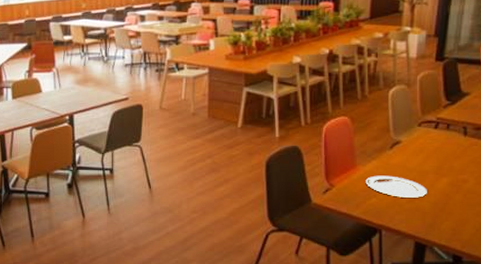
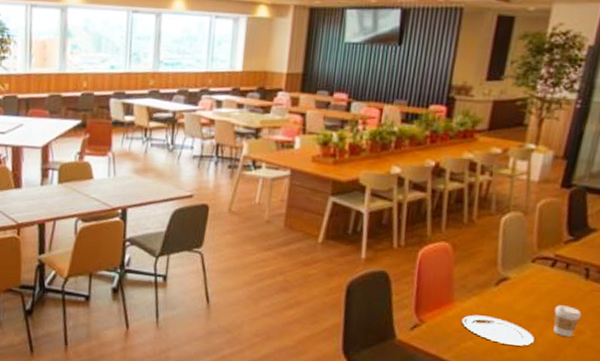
coffee cup: none [441,160,464,187] -> present [553,305,582,338]

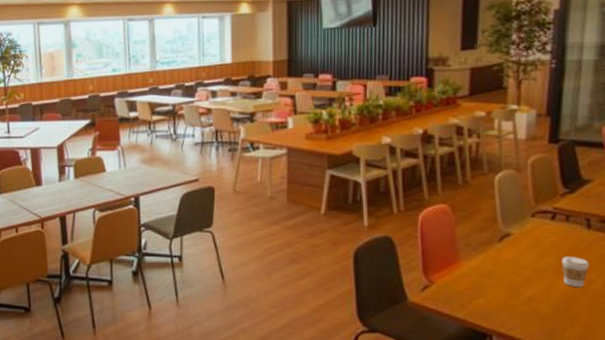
plate: present [461,314,534,346] -> none [470,272,546,300]

